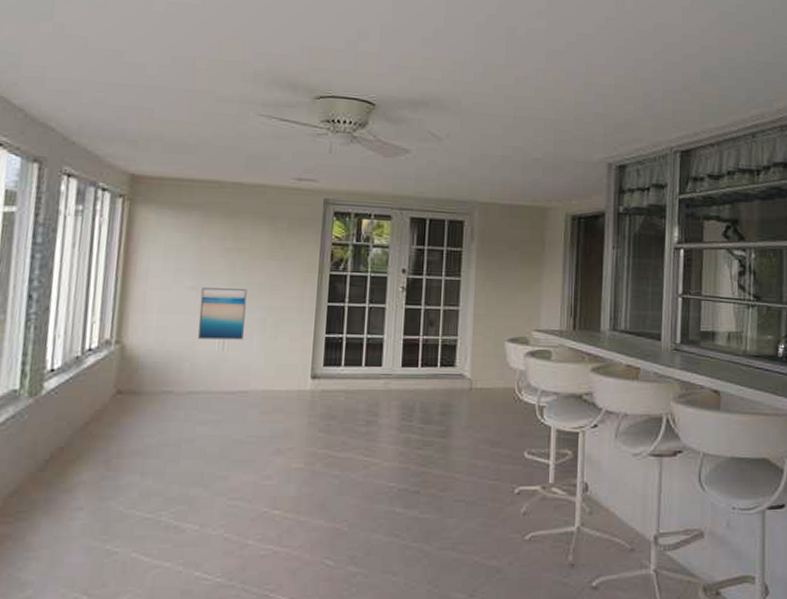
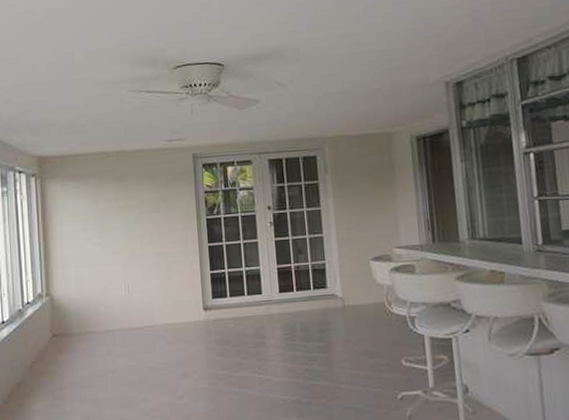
wall art: present [197,288,247,340] -> none [105,240,143,286]

